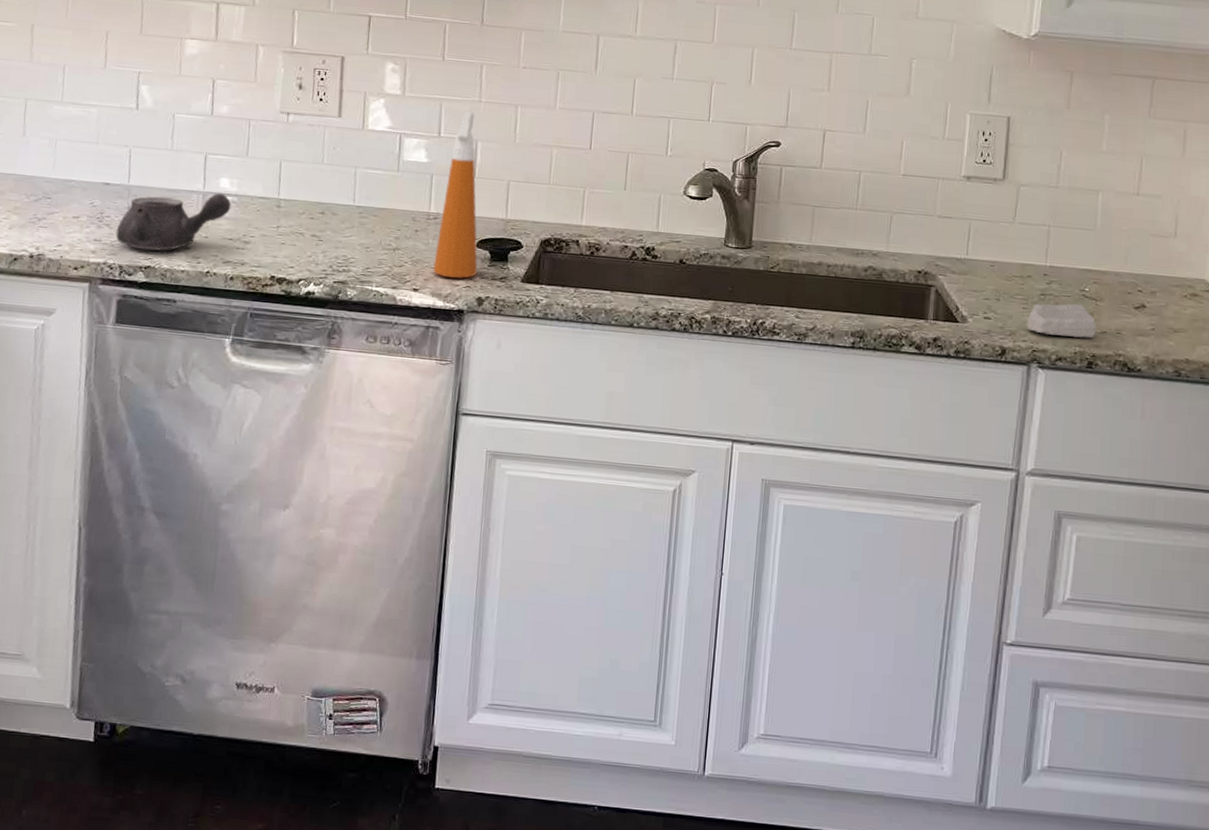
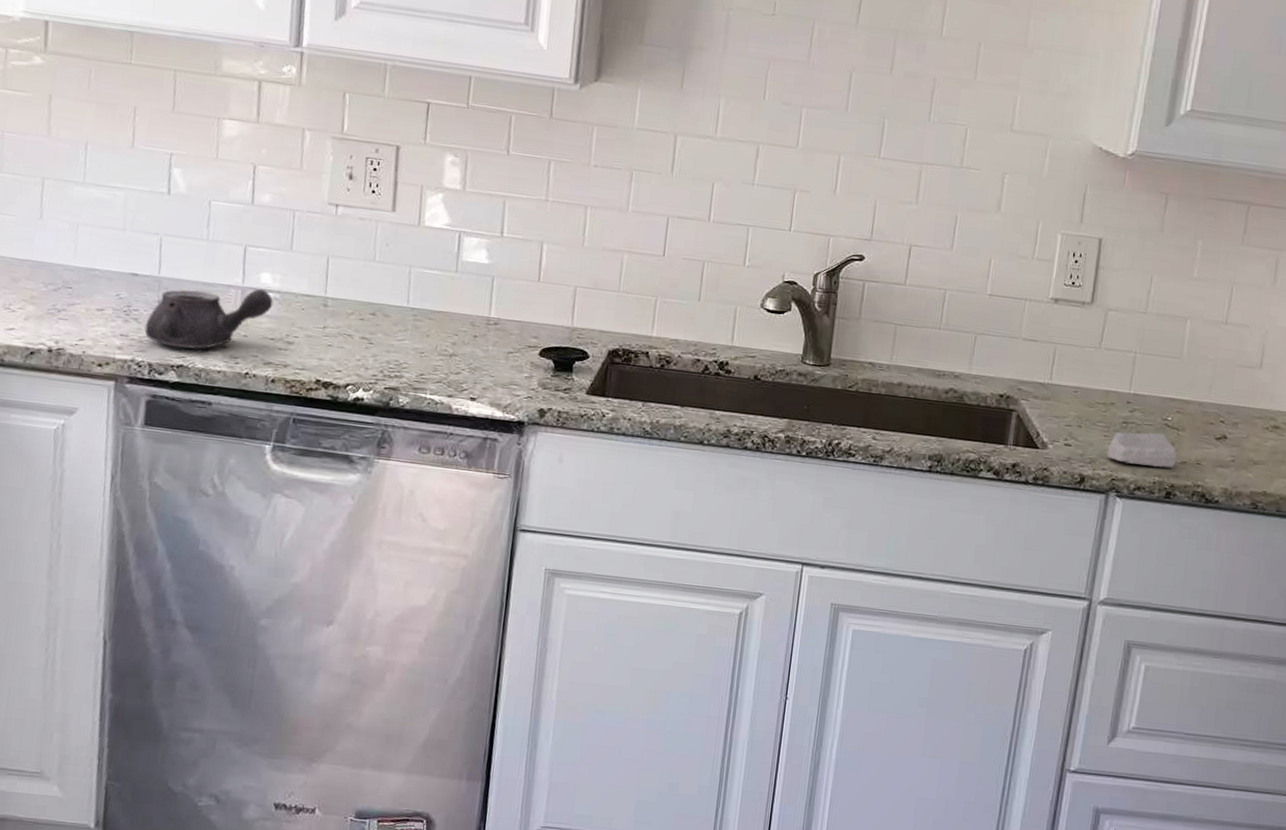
spray bottle: present [433,110,478,279] -> none [492,210,541,389]

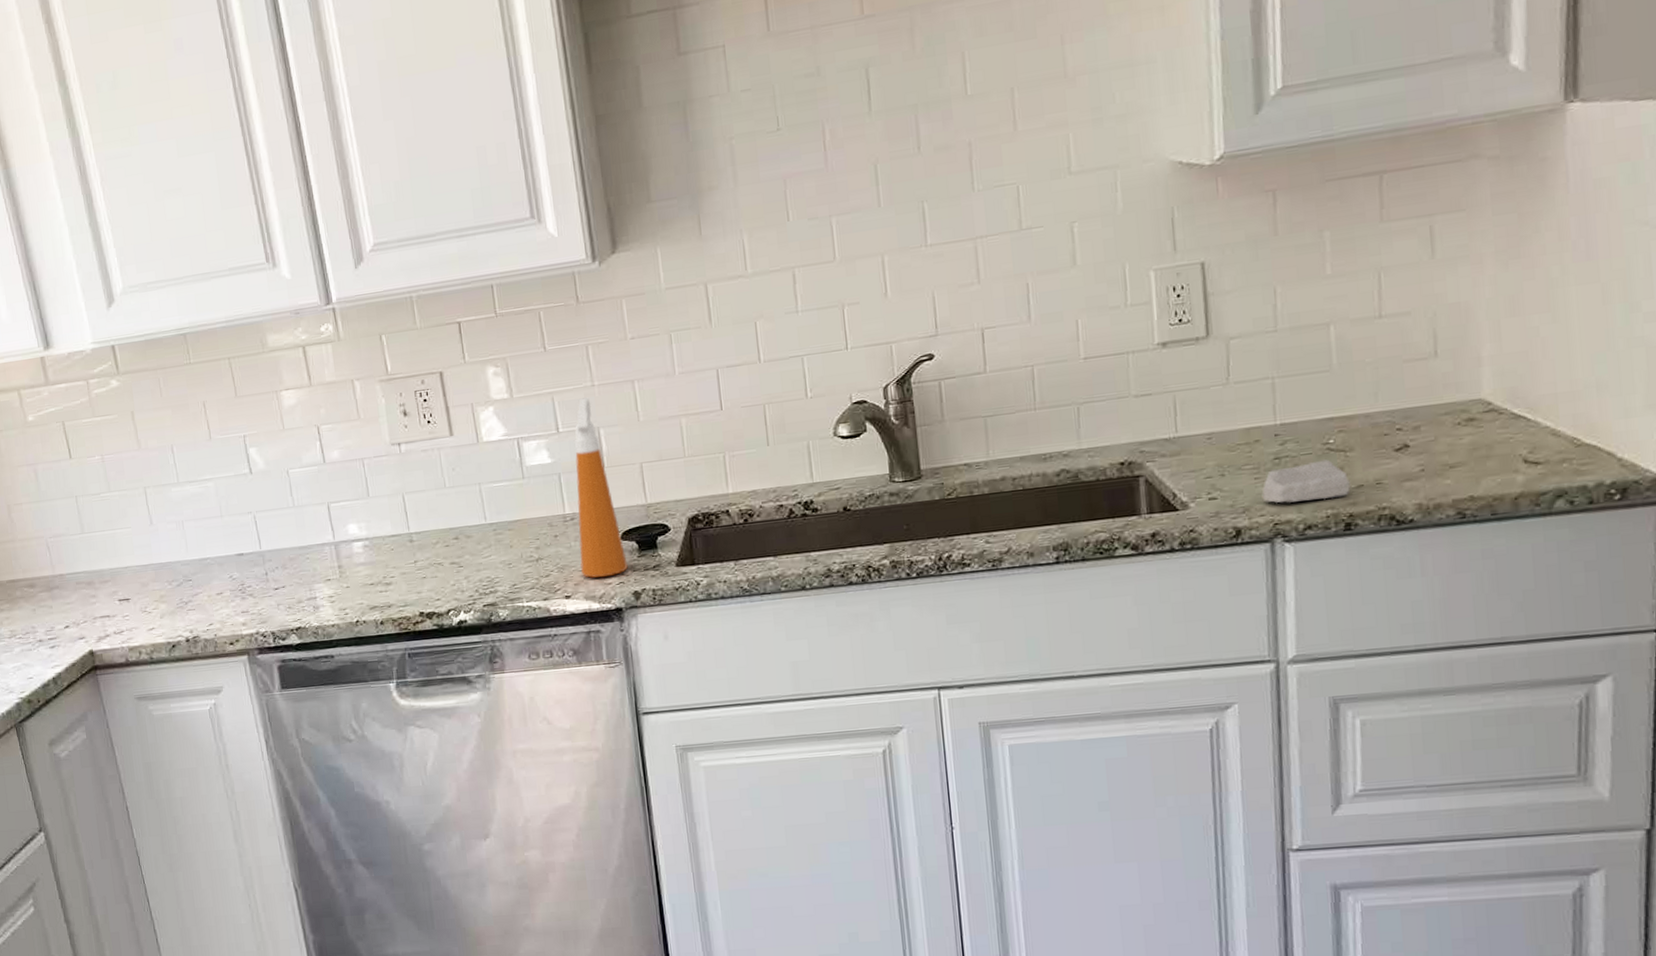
teapot: present [144,288,274,349] -> none [260,539,365,613]
spray bottle: none [492,210,541,389] -> present [574,397,628,578]

